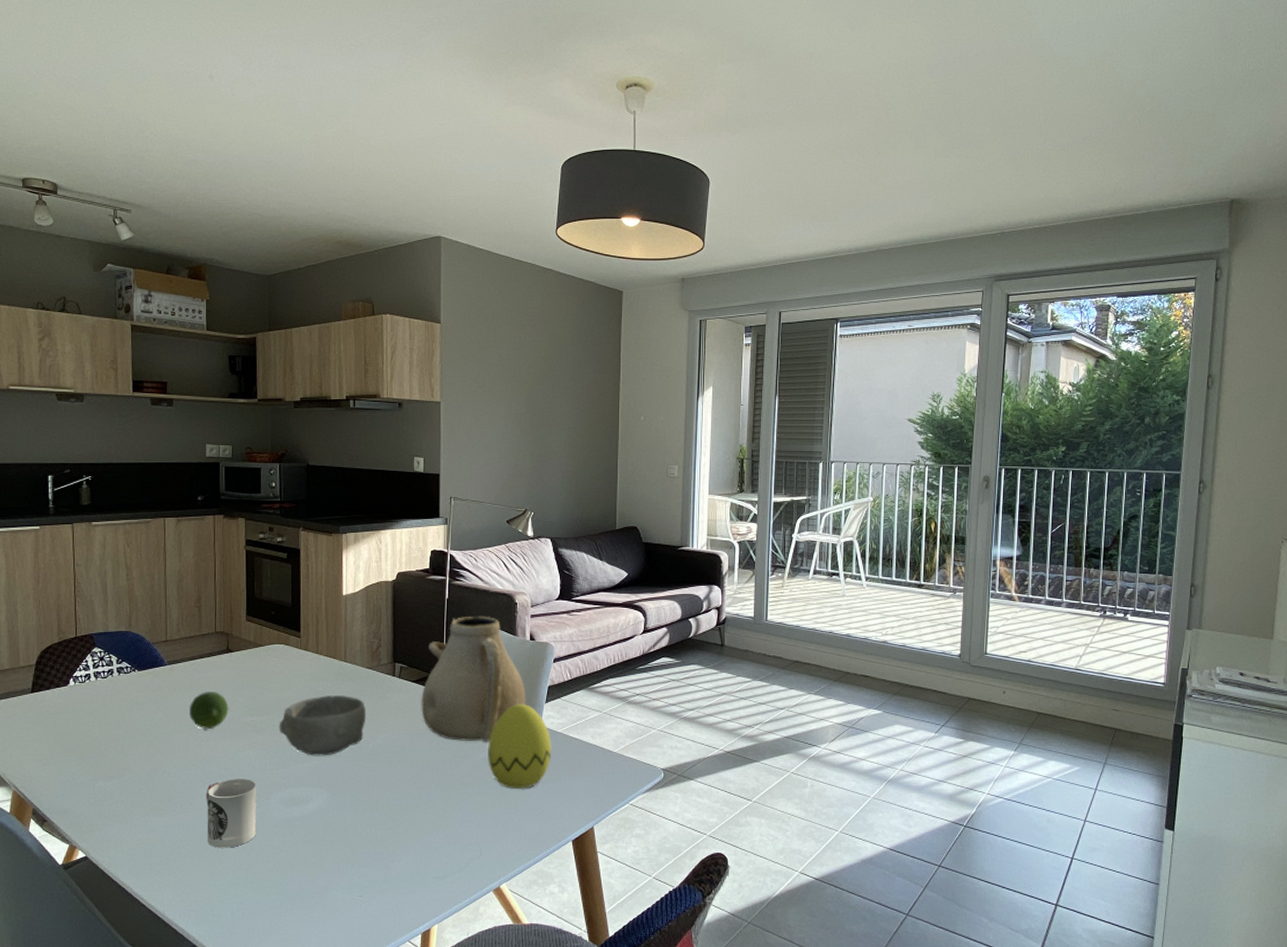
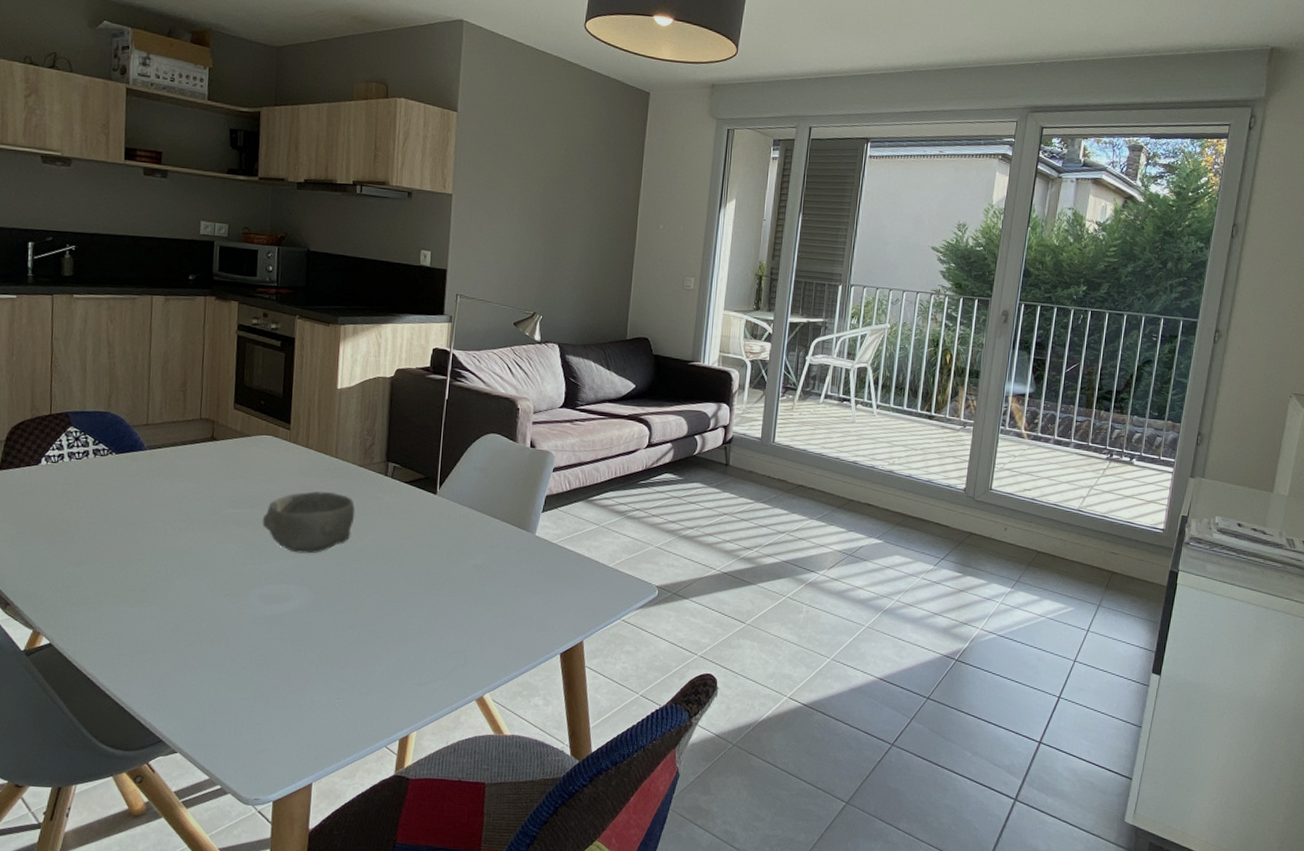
fruit: present [190,692,229,729] -> none [168,480,211,519]
cup: present [206,779,256,848] -> none [181,571,235,643]
teapot: present [421,616,526,742] -> none [412,419,523,549]
decorative egg: present [488,704,552,788] -> none [479,512,546,598]

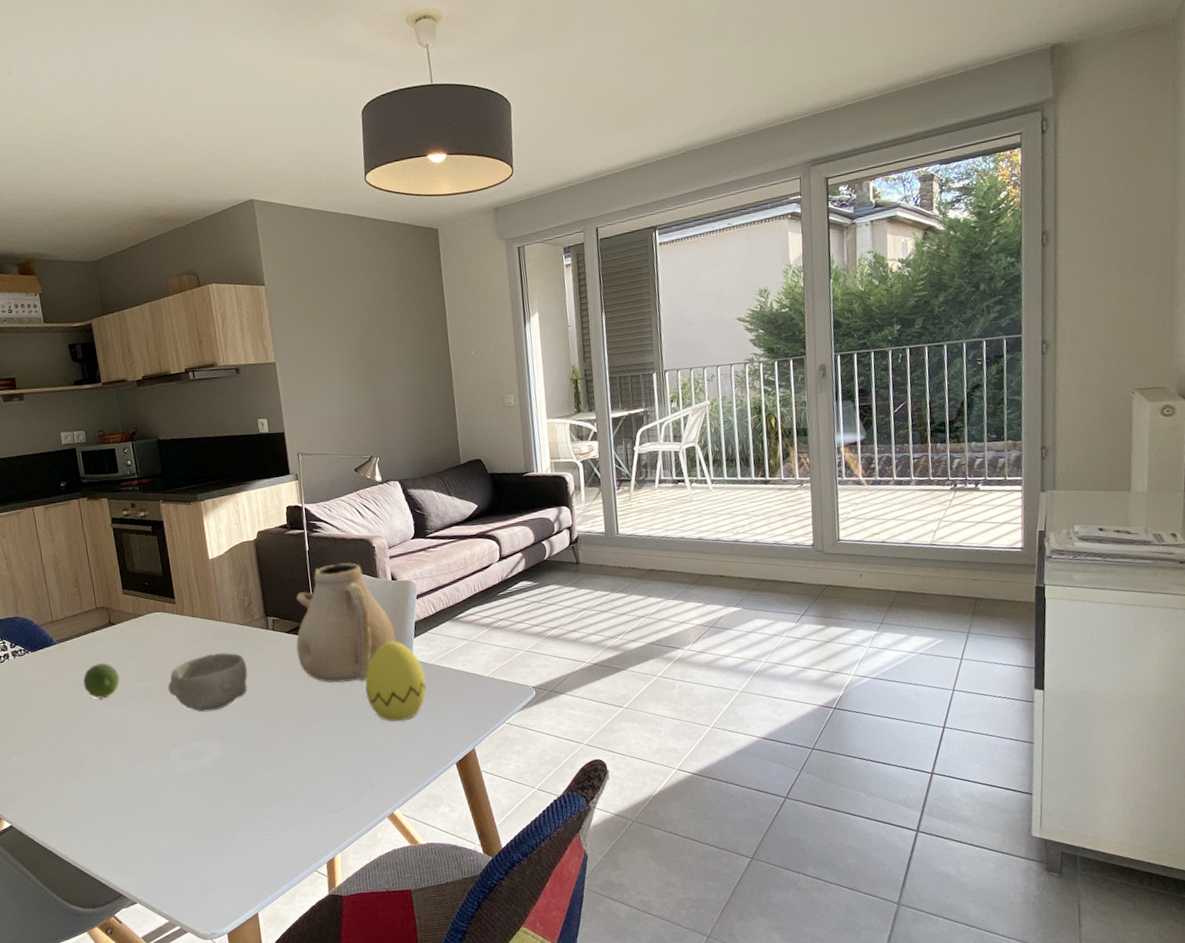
fruit: none [168,480,211,519] -> present [83,663,120,699]
teapot: none [412,419,523,549] -> present [296,562,396,683]
decorative egg: none [479,512,546,598] -> present [365,641,427,721]

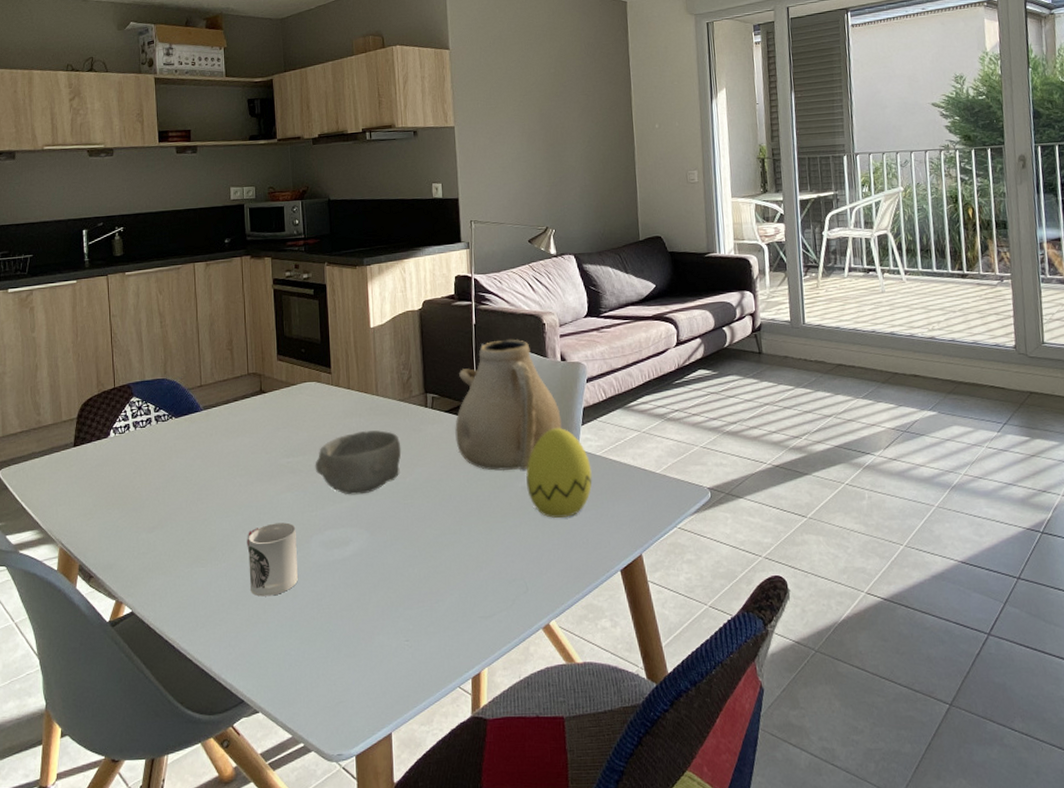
fruit: present [83,663,120,699] -> none [227,434,265,473]
cup: none [110,739,161,806] -> present [247,522,298,597]

